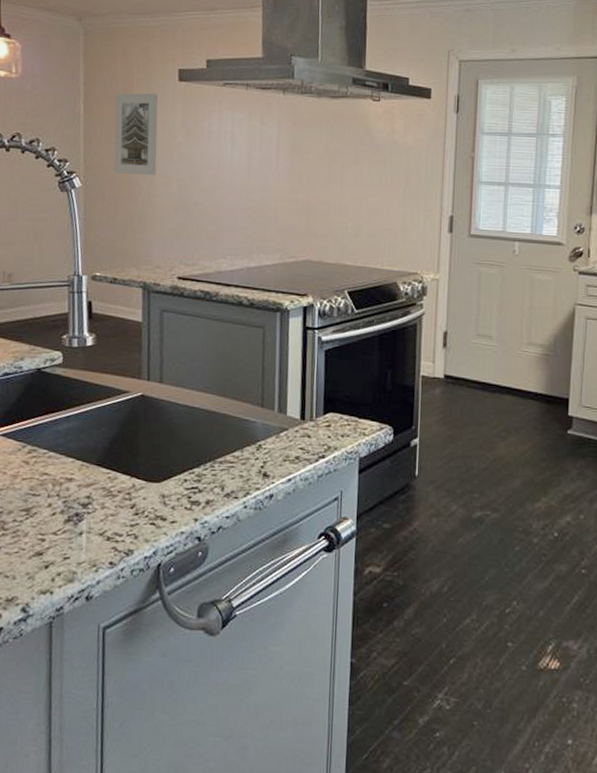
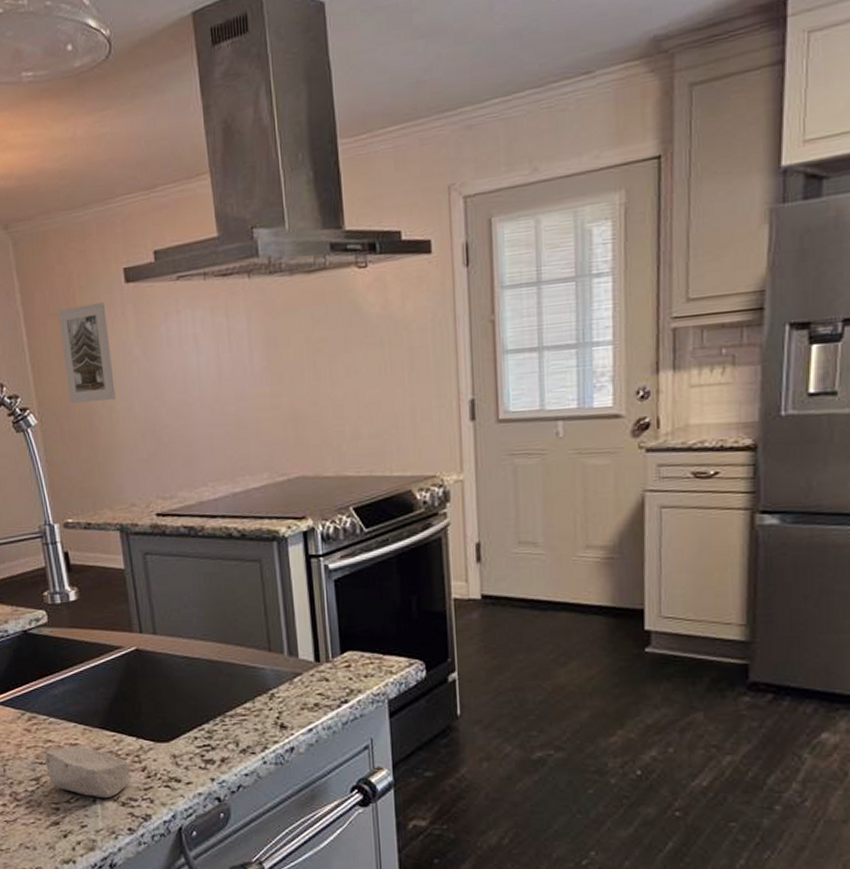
soap bar: none [38,480,121,533] -> present [45,745,131,799]

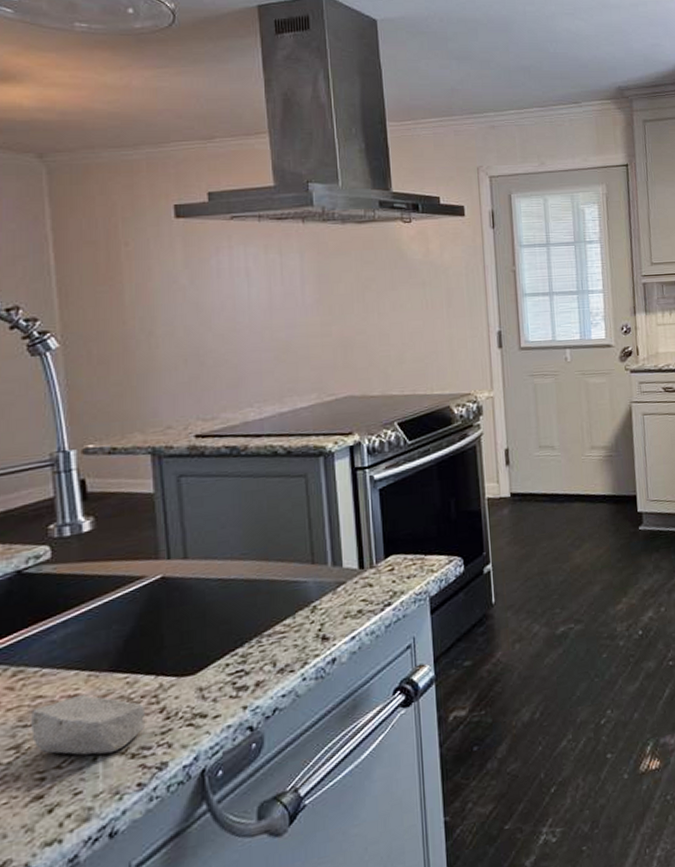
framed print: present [58,301,116,403] -> none [96,233,156,328]

